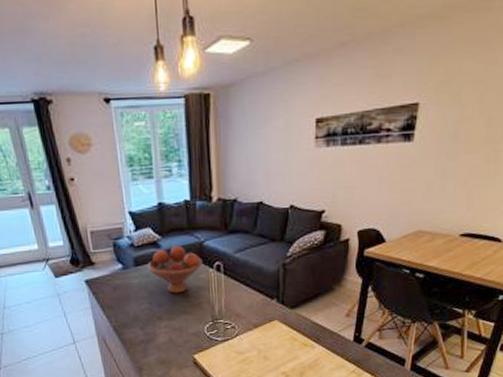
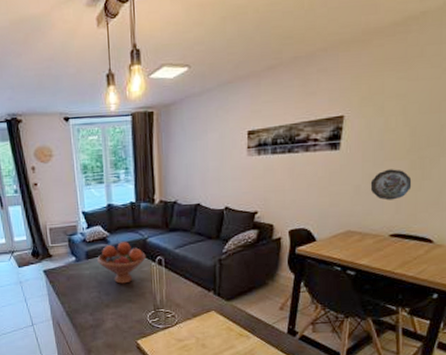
decorative plate: none [442,163,485,198] -> present [370,169,412,200]

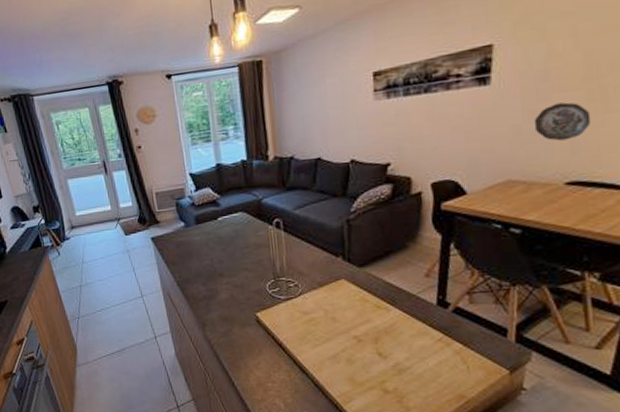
fruit bowl: present [97,242,146,284] -> none [208,204,262,251]

